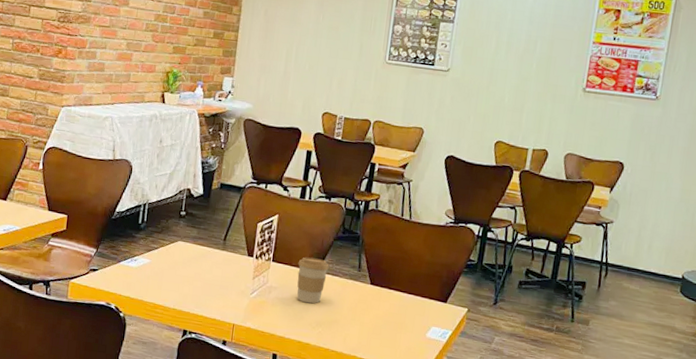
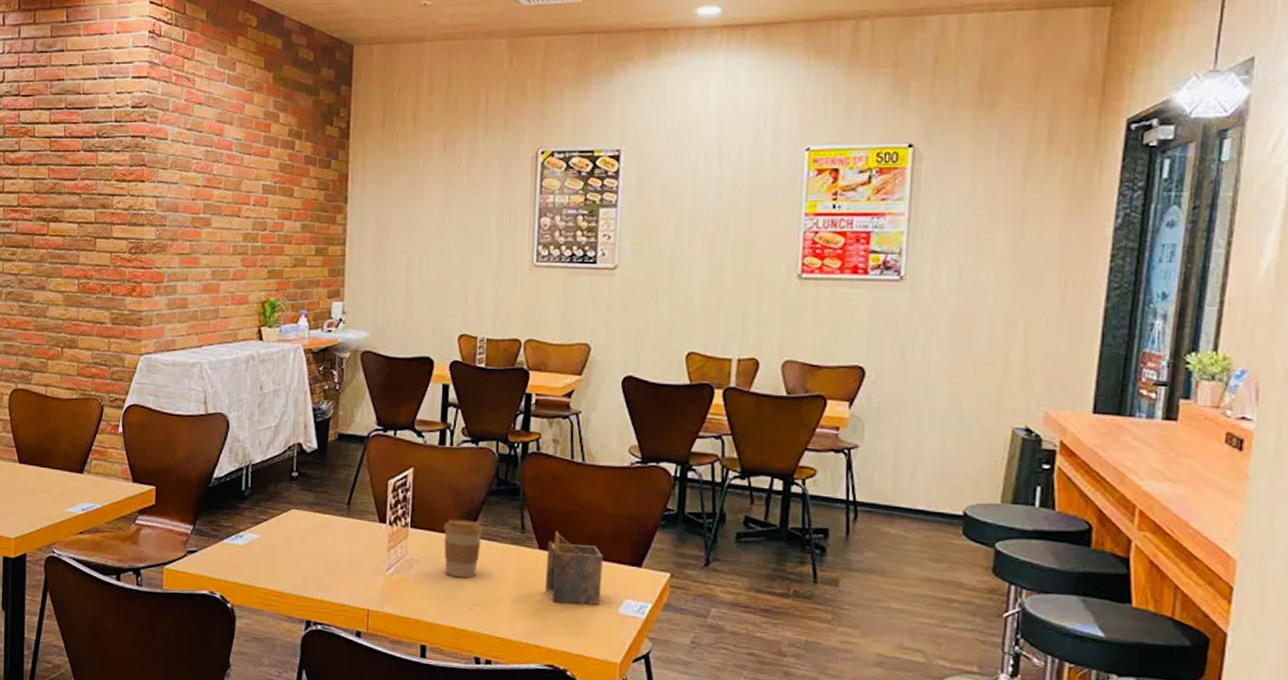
napkin holder: none [372,271,419,330] -> present [544,530,603,605]

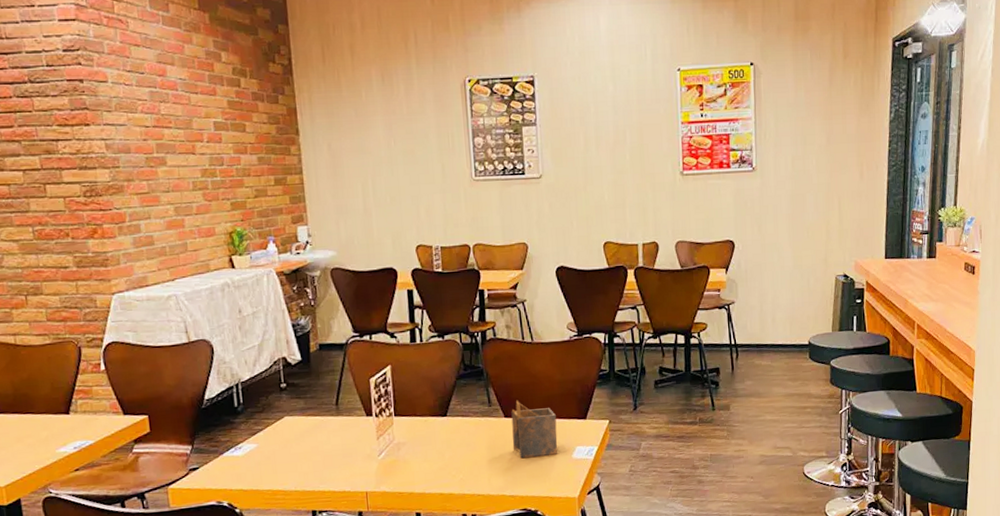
coffee cup: present [443,519,484,579] -> none [423,402,457,452]

